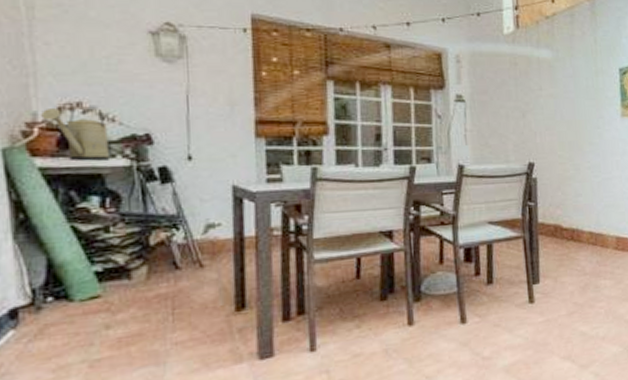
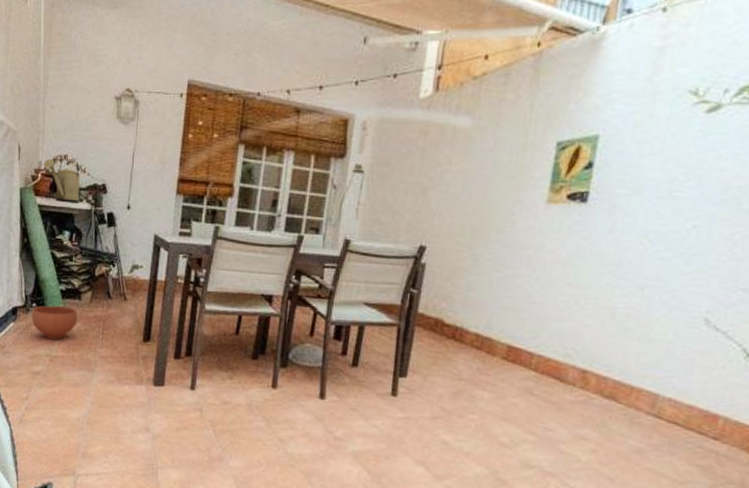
bowl: none [47,291,130,339] -> present [32,305,78,340]

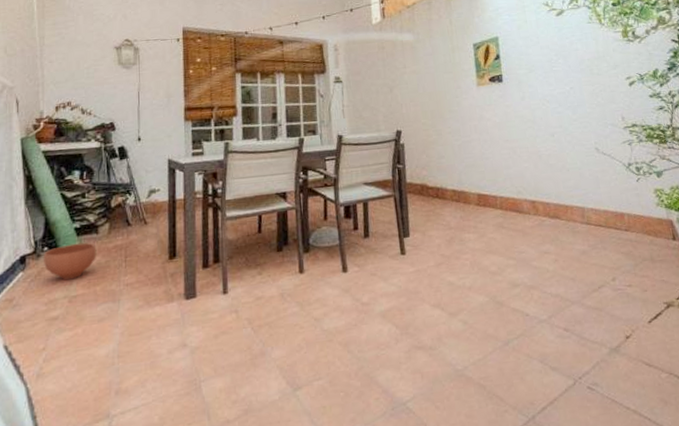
watering can: present [43,159,80,204] -> none [45,106,86,146]

